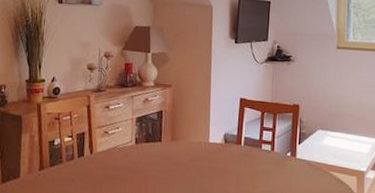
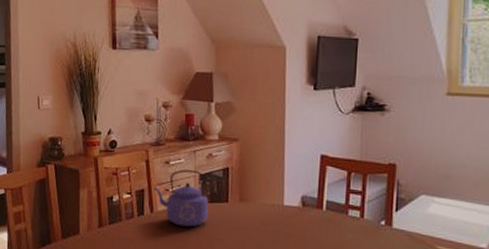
kettle: none [93,113,144,166] -> present [153,169,209,227]

